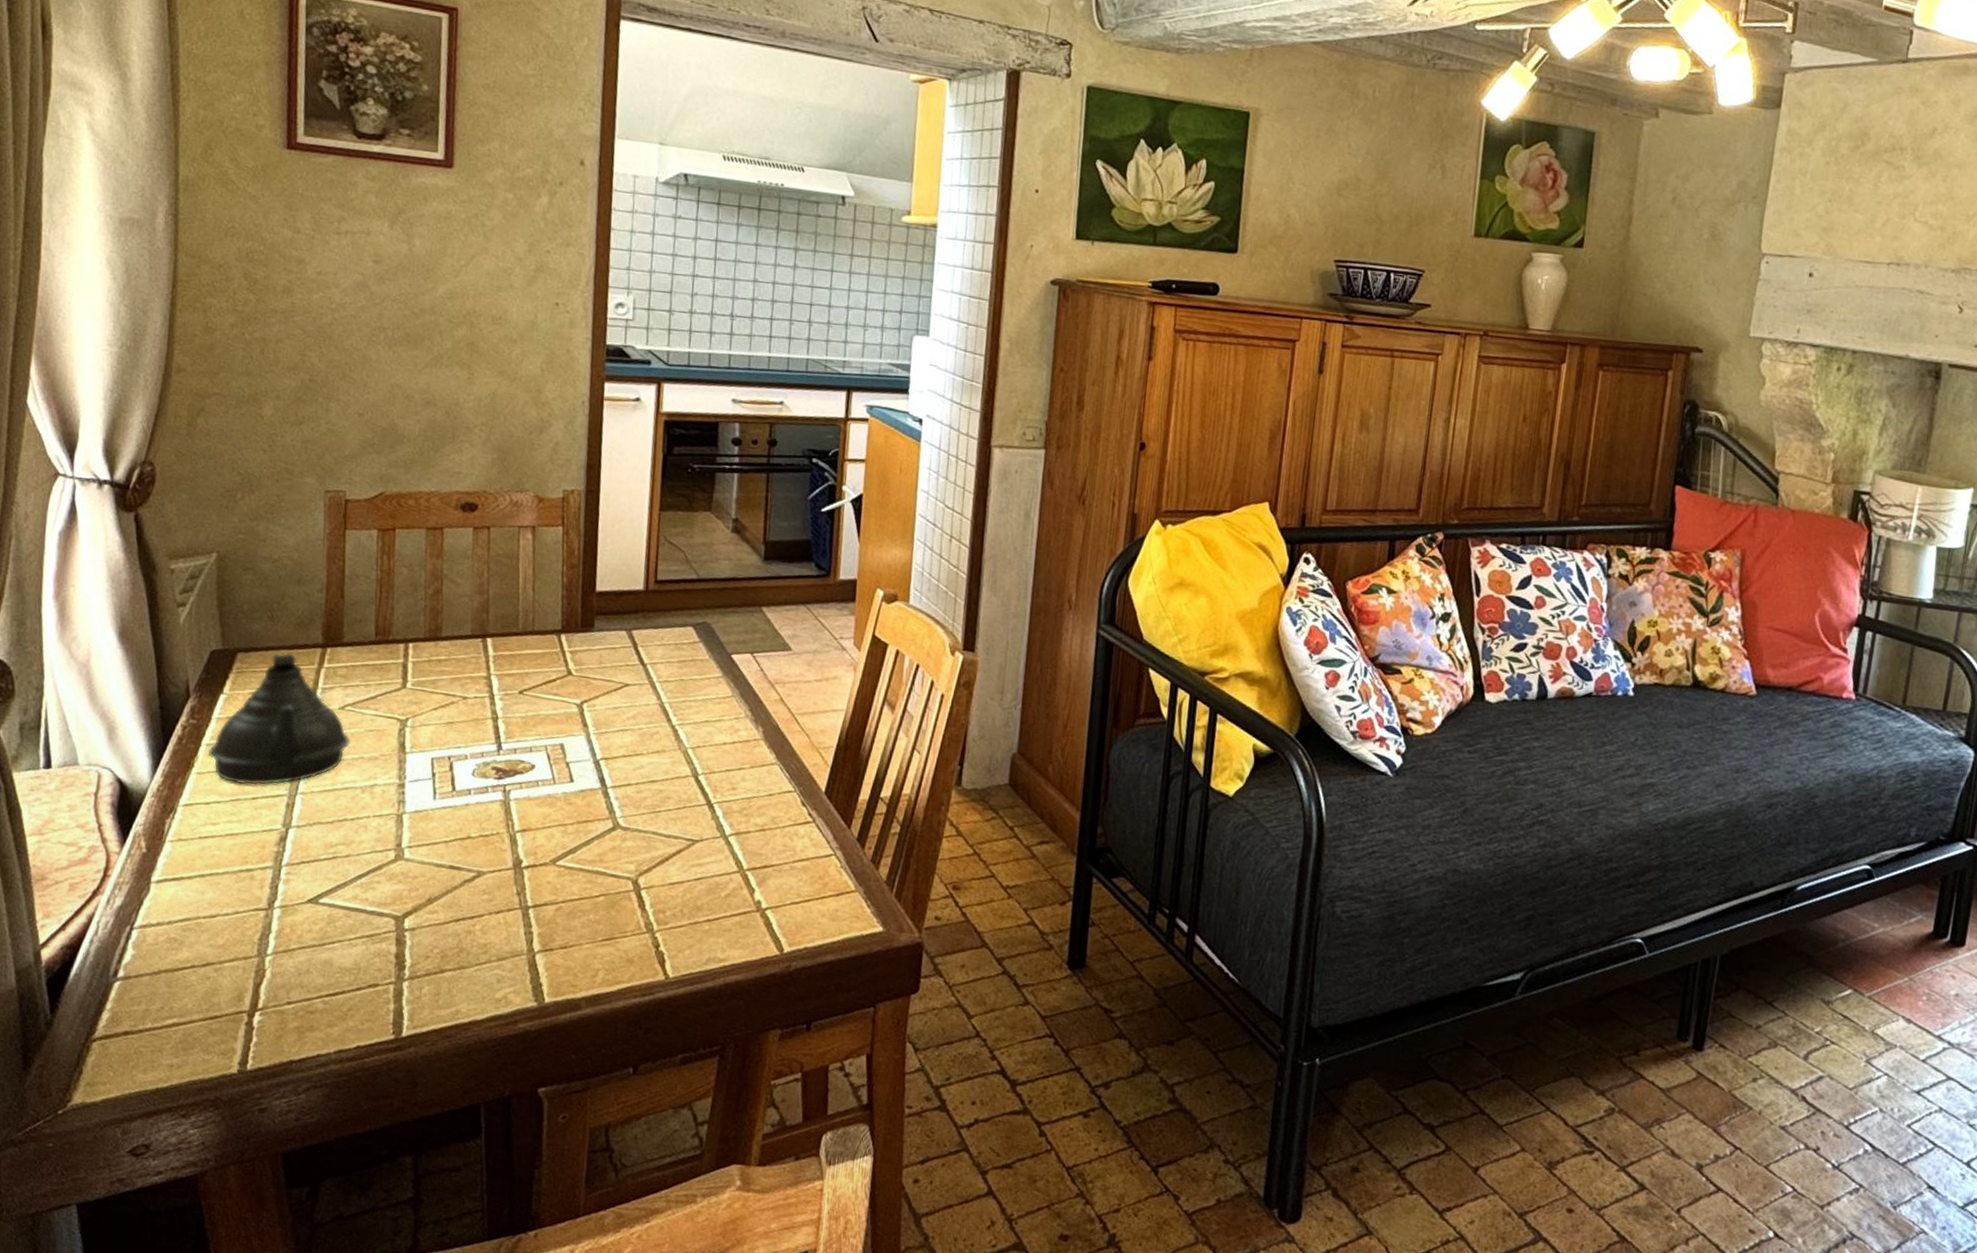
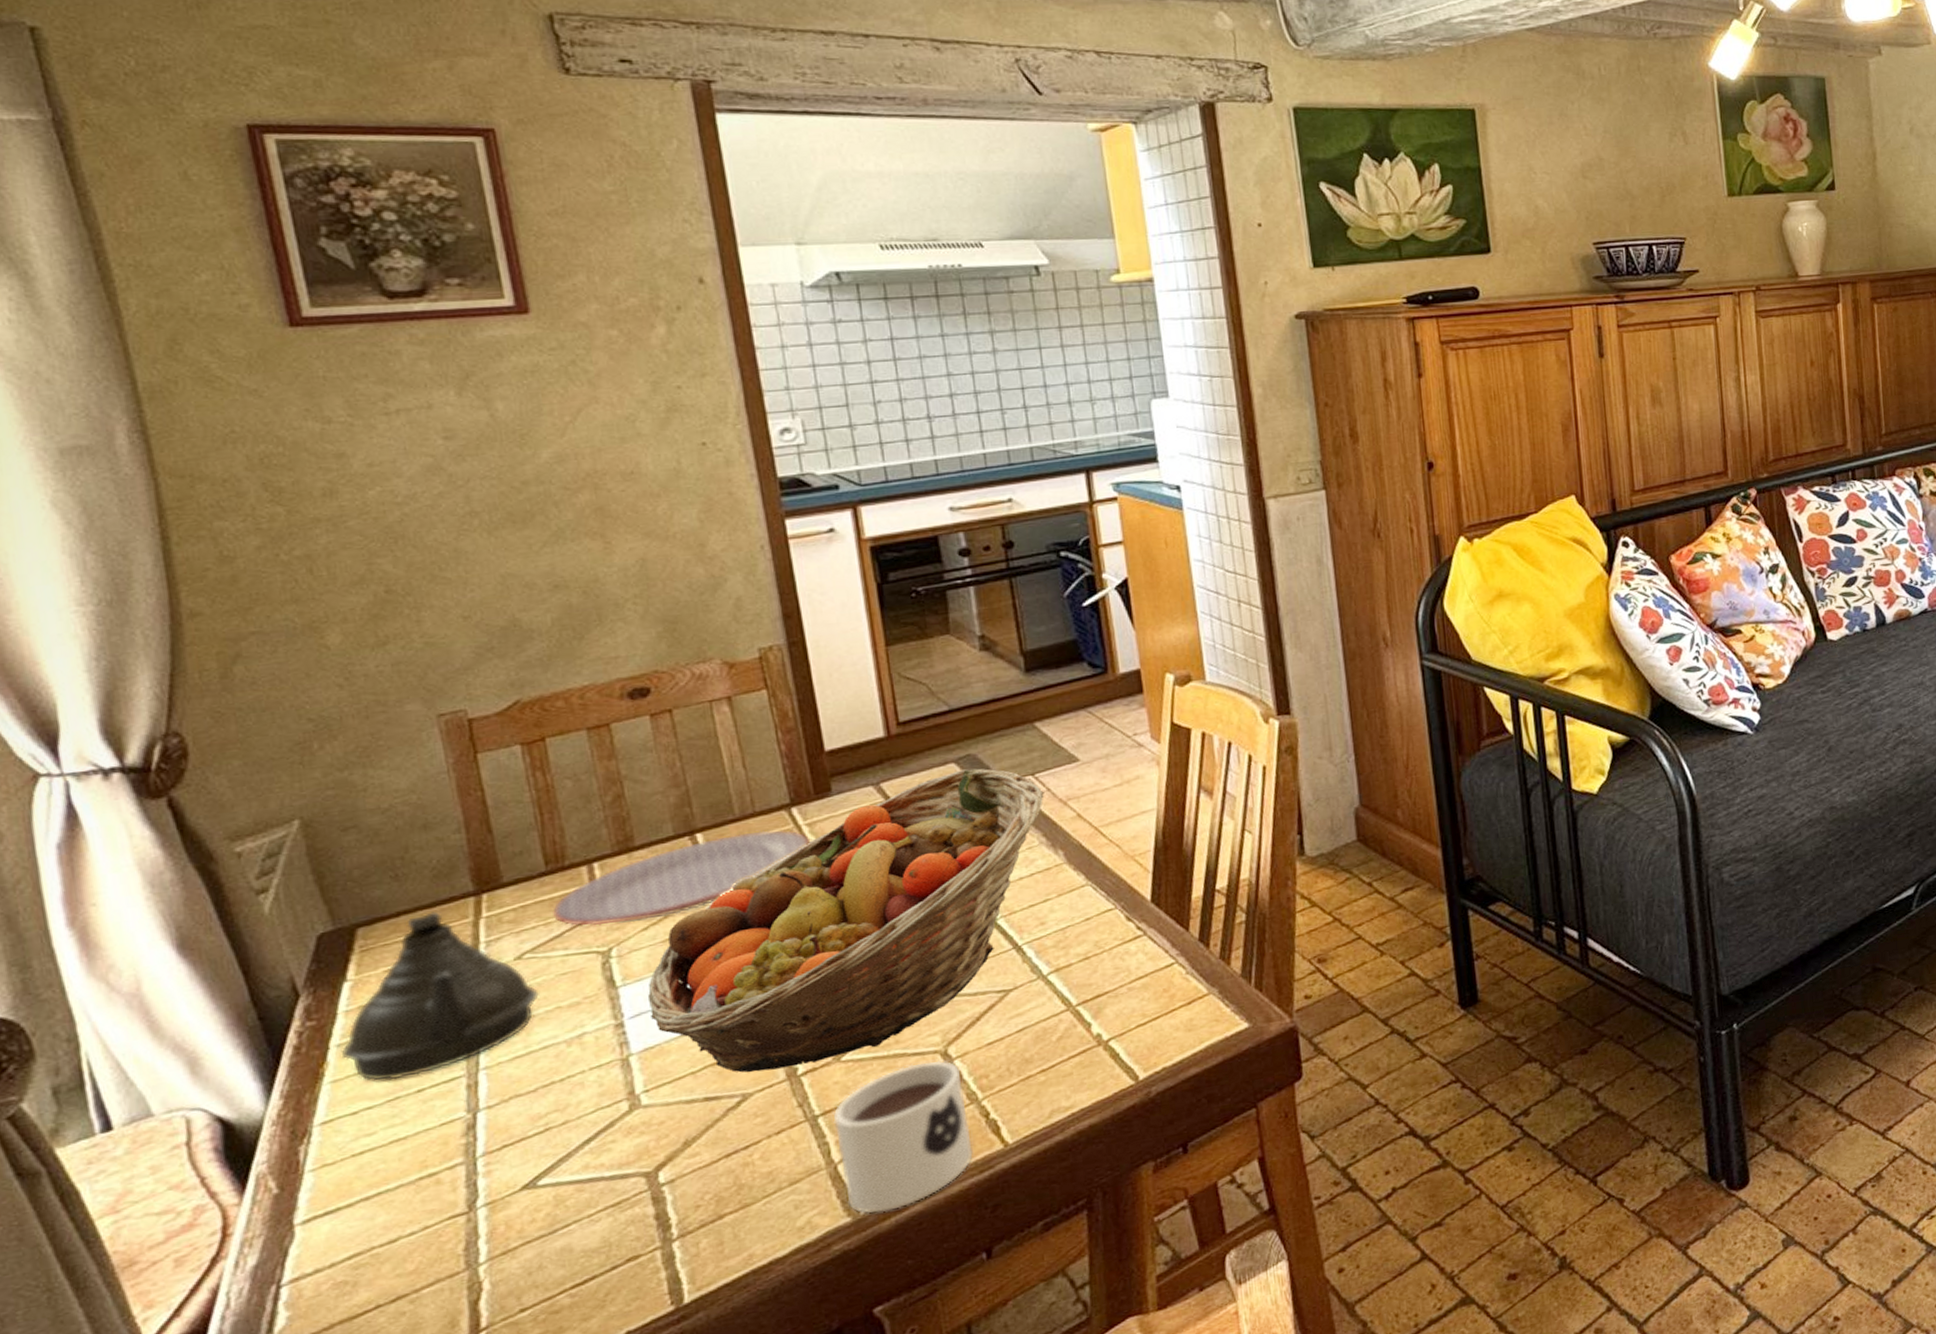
plate: none [372,645,571,703] -> present [552,829,811,927]
fruit basket: none [425,634,759,860] -> present [648,768,1046,1073]
mug: none [537,883,645,1008] -> present [832,1060,973,1214]

